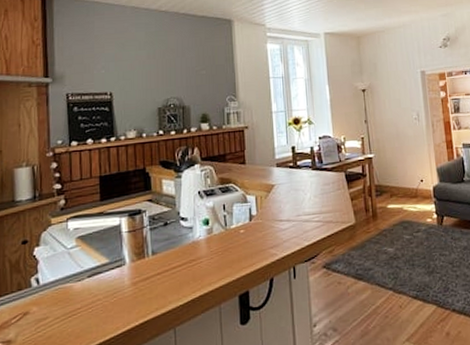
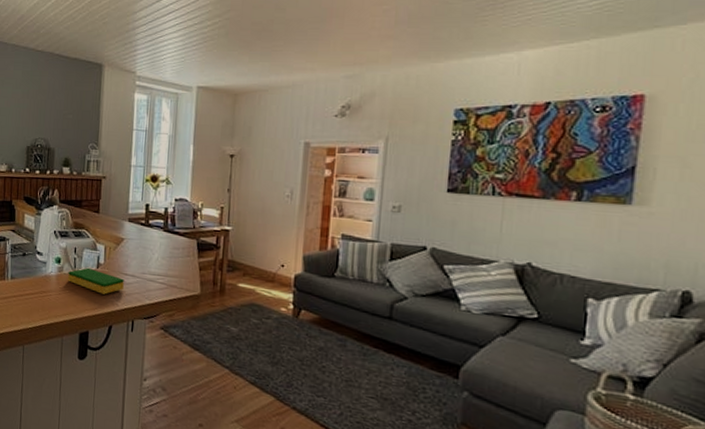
dish sponge: none [219,222,280,247] -> present [68,267,124,295]

